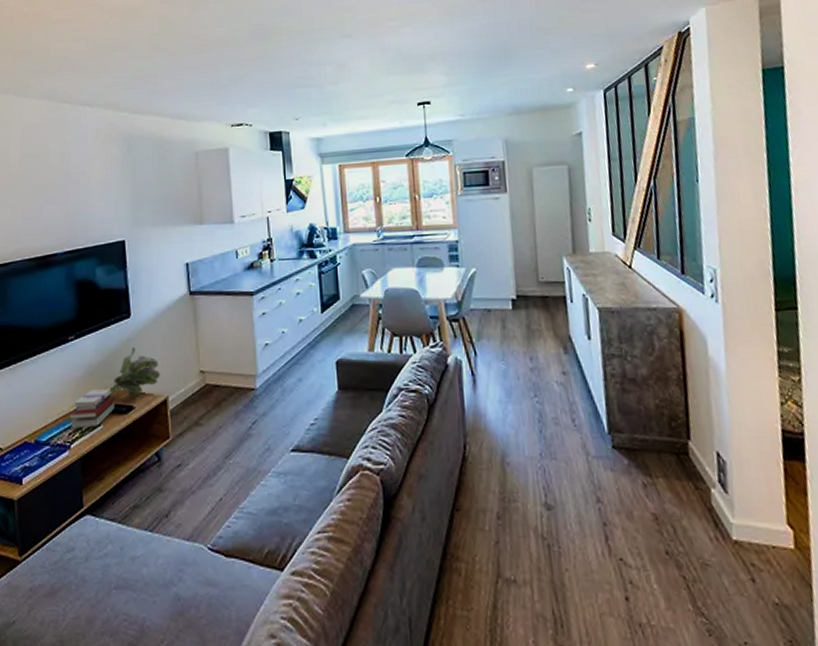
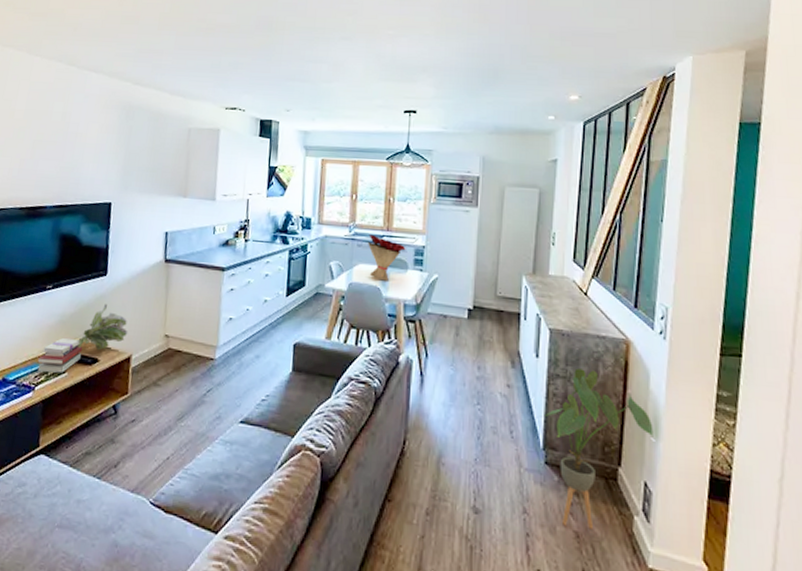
flower bouquet: none [396,236,439,283] -> present [365,234,406,281]
house plant: none [604,344,720,509] -> present [544,368,654,529]

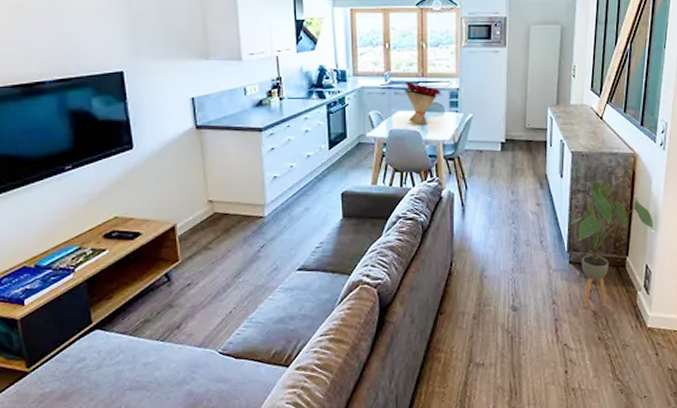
books: present [37,338,83,374] -> none [72,217,121,254]
decorative plant: present [77,304,128,351] -> none [113,178,168,225]

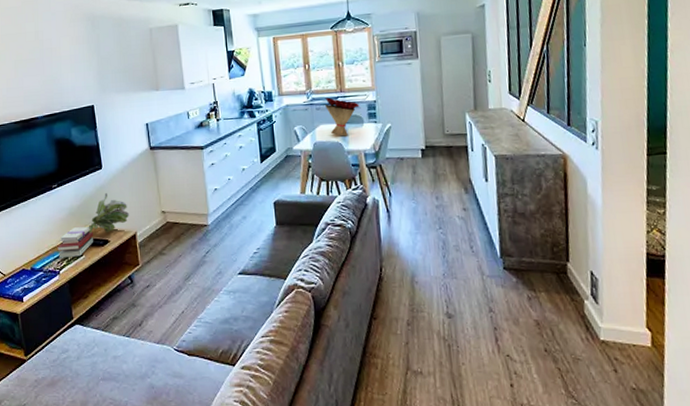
books: none [72,217,121,254] -> present [57,227,94,259]
decorative plant: none [113,178,168,225] -> present [88,193,130,233]
house plant: present [568,182,654,308] -> none [498,185,595,317]

